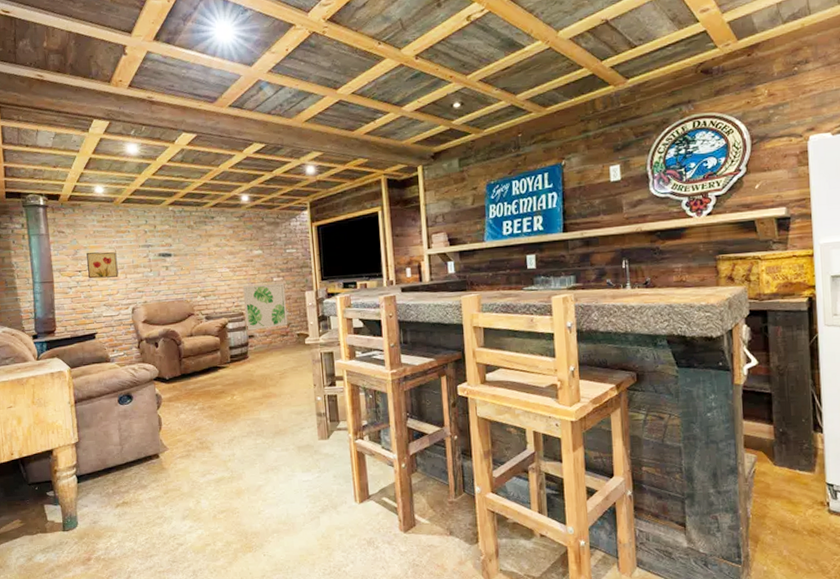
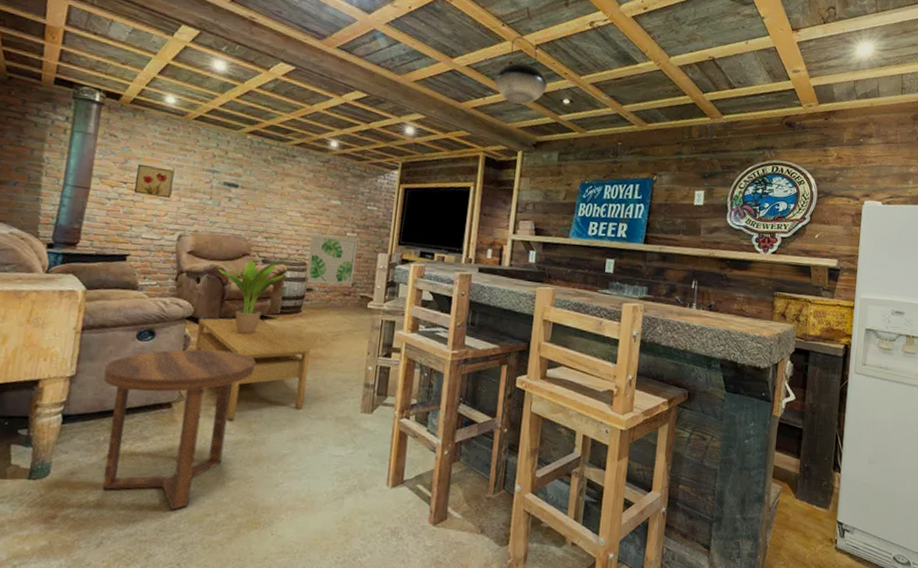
side table: none [100,402,220,544] -> present [103,349,256,510]
coffee table: none [164,369,268,462] -> present [194,318,312,420]
potted plant: none [170,309,228,386] -> present [217,255,289,335]
pendant light: none [381,50,435,120] -> present [494,36,547,105]

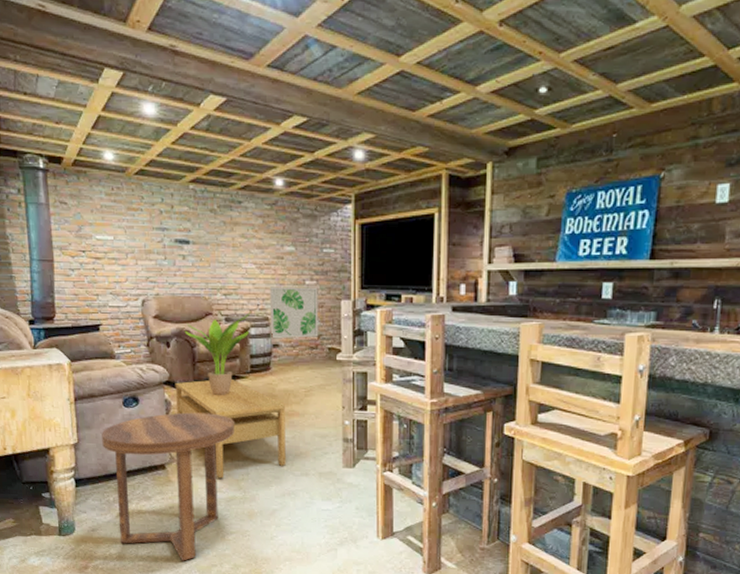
wall art: present [134,163,175,199] -> none [92,229,128,263]
pendant light: present [494,36,547,105] -> none [452,12,517,103]

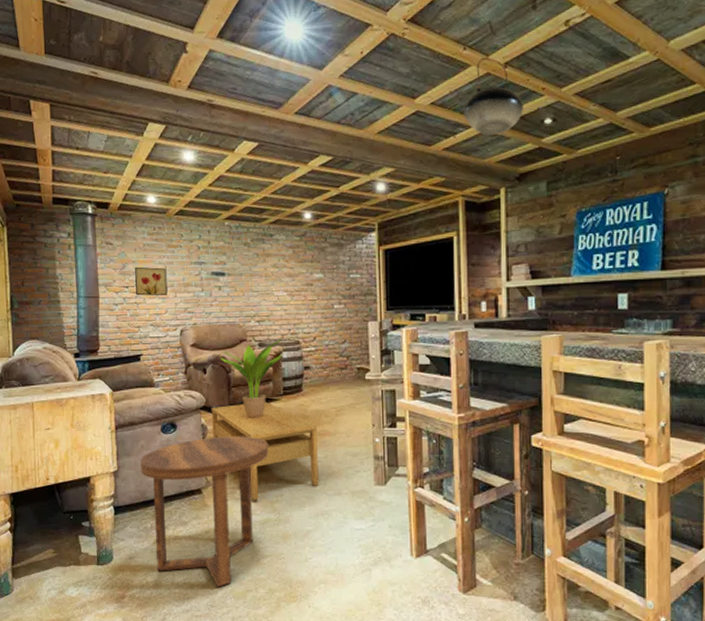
wall art: none [92,229,128,263] -> present [135,266,168,296]
wall art: present [269,286,319,339] -> none [300,310,348,362]
pendant light: none [452,12,517,103] -> present [463,57,523,135]

